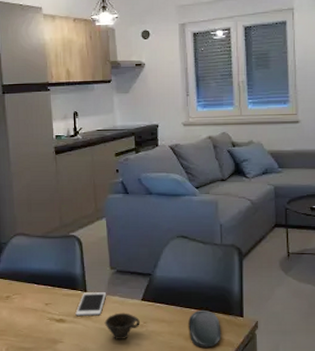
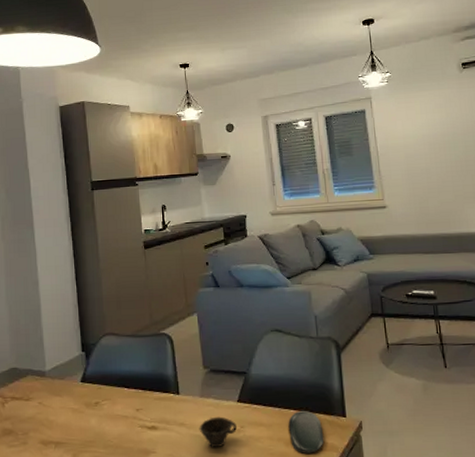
cell phone: present [75,292,107,316] -> none [168,394,201,422]

